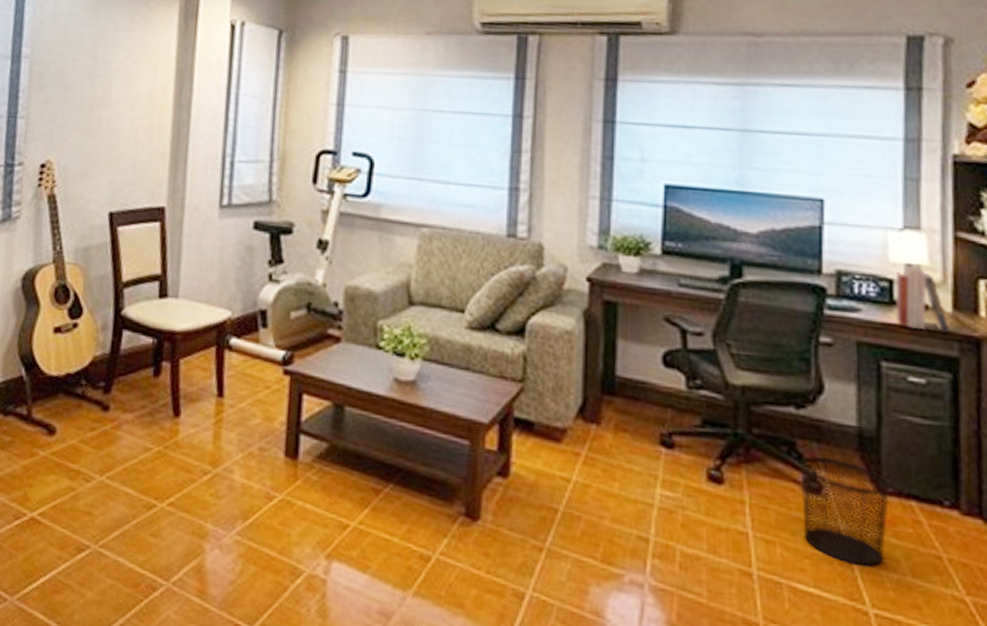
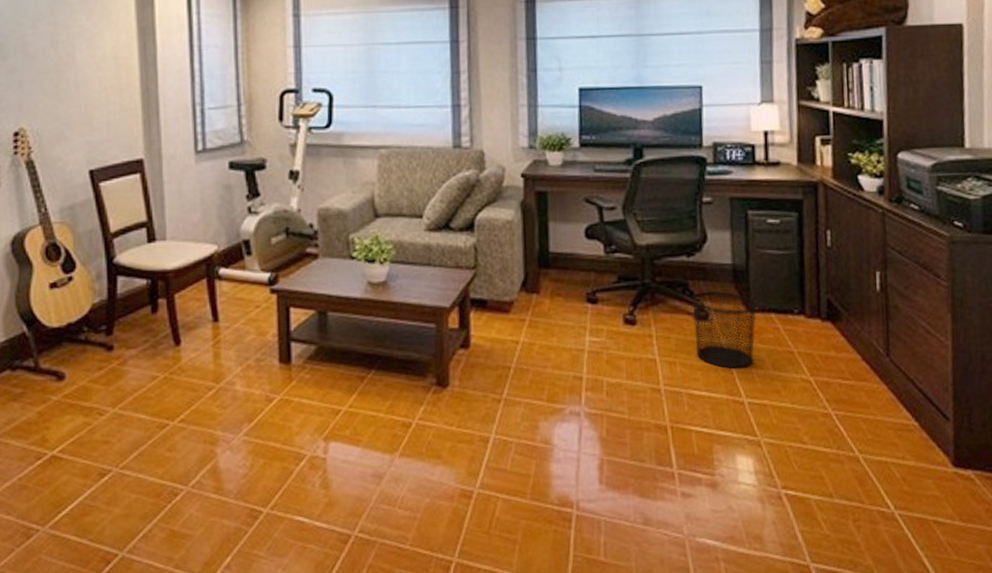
books: present [894,264,951,333] -> none [756,131,796,182]

